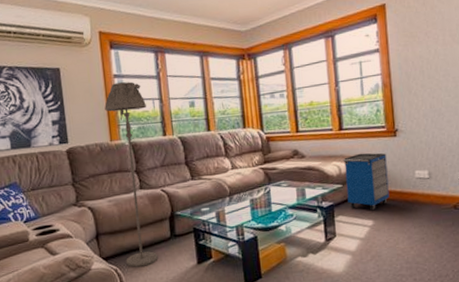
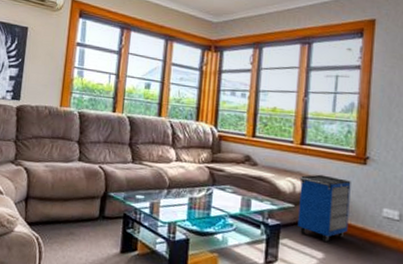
floor lamp: present [104,81,158,267] -> none [49,51,102,242]

